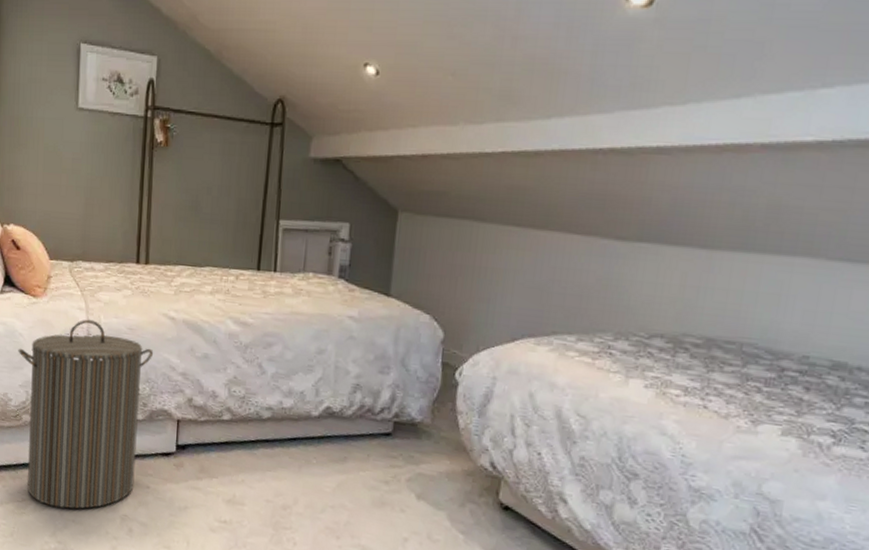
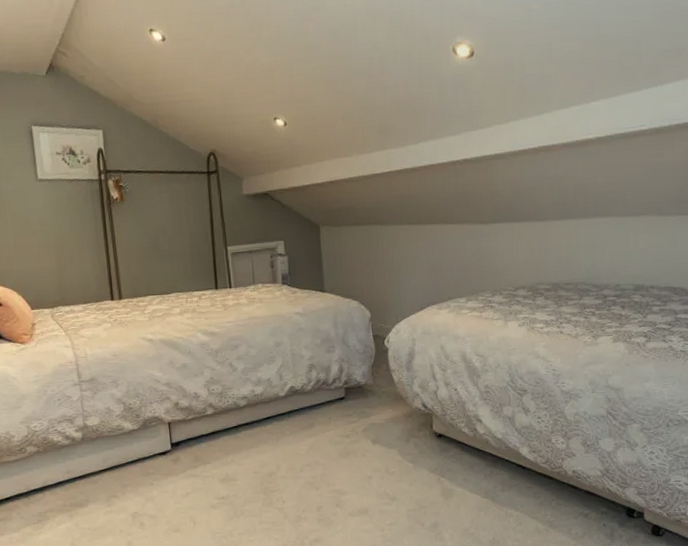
laundry hamper: present [18,319,154,509] -> none [13,354,139,521]

